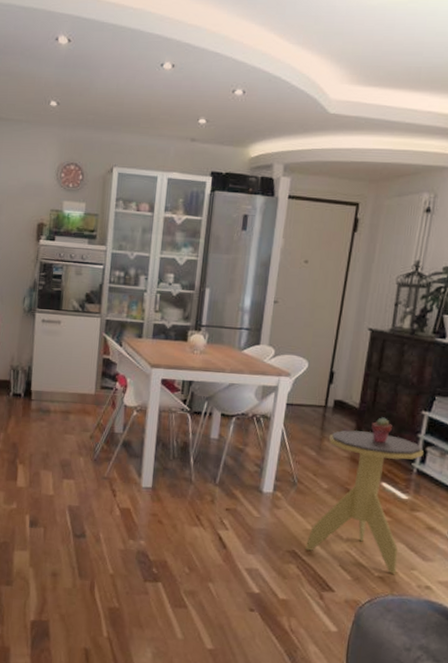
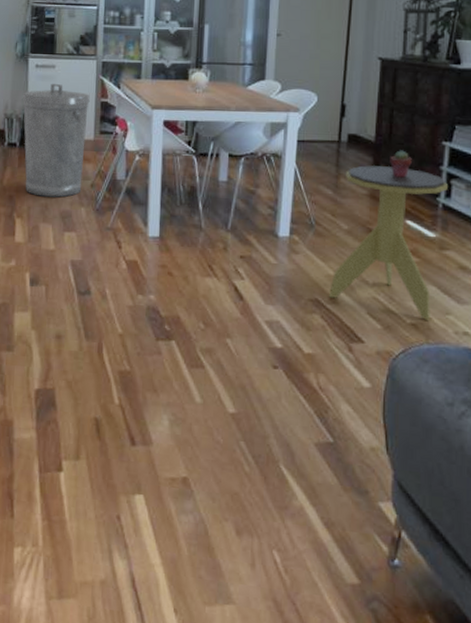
trash can: none [28,338,93,447] -> present [22,83,90,198]

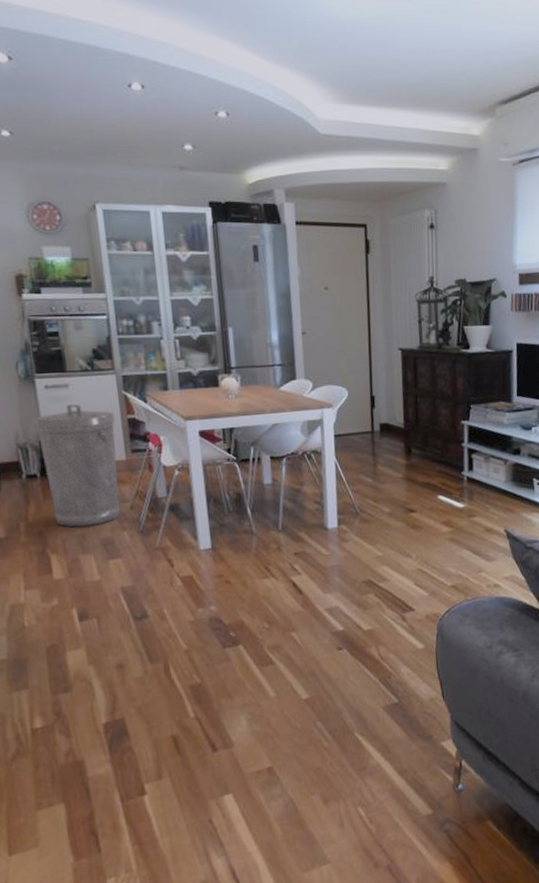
side table: present [328,165,448,320] -> none [379,449,470,580]
potted succulent: present [390,150,412,178] -> none [419,433,438,459]

